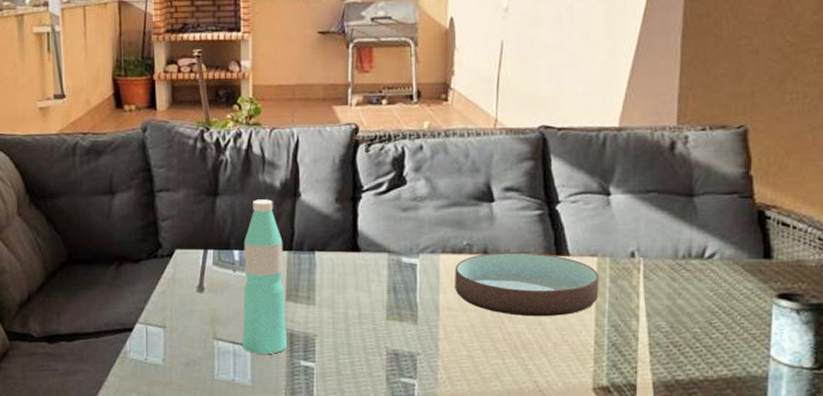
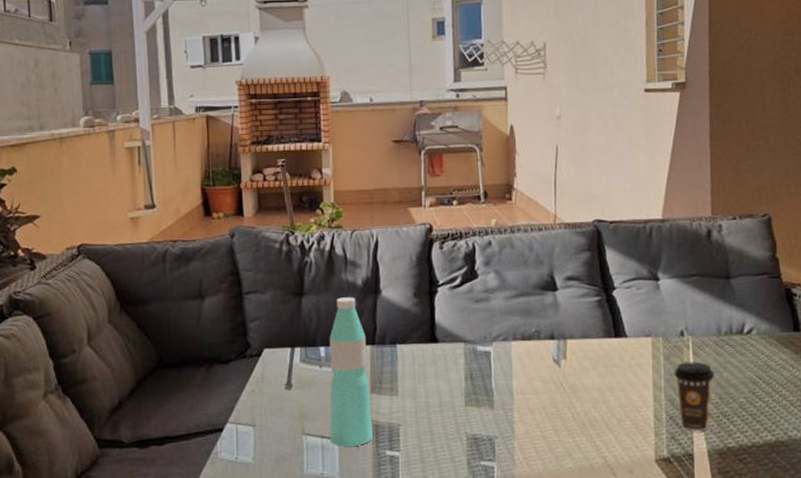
bowl: present [455,252,599,317] -> none [525,336,655,396]
coffee cup: none [620,286,667,362] -> present [674,361,715,432]

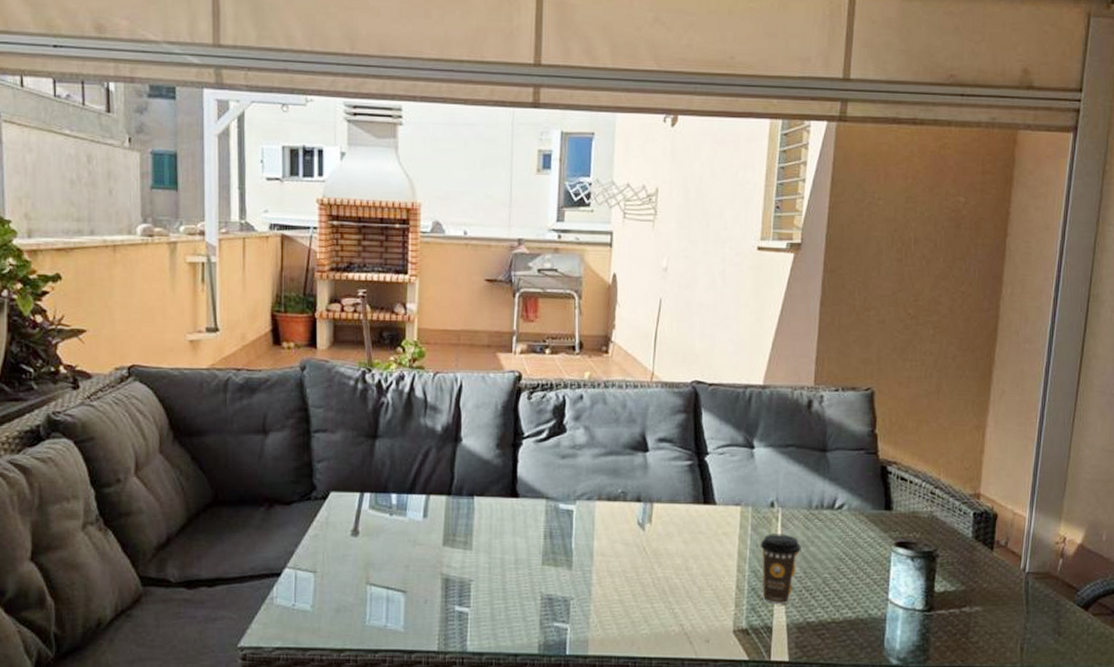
water bottle: present [329,297,373,447] -> none [396,443,442,599]

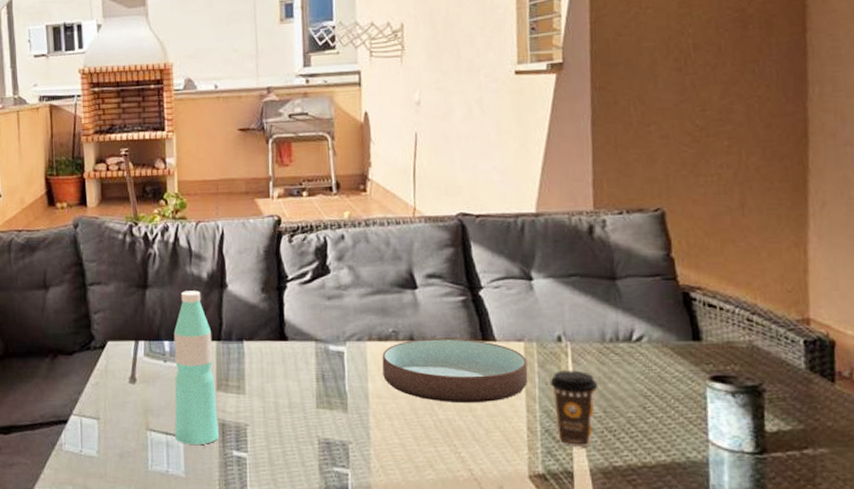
water bottle: none [396,443,442,599] -> present [173,290,219,444]
bowl: none [609,500,742,563] -> present [382,338,528,403]

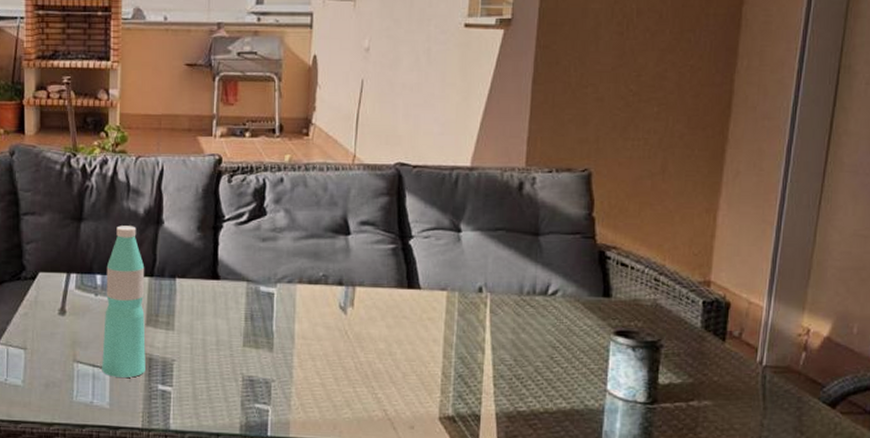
bowl: present [382,338,528,403] -> none [310,284,448,348]
coffee cup: present [550,370,598,448] -> none [467,320,512,393]

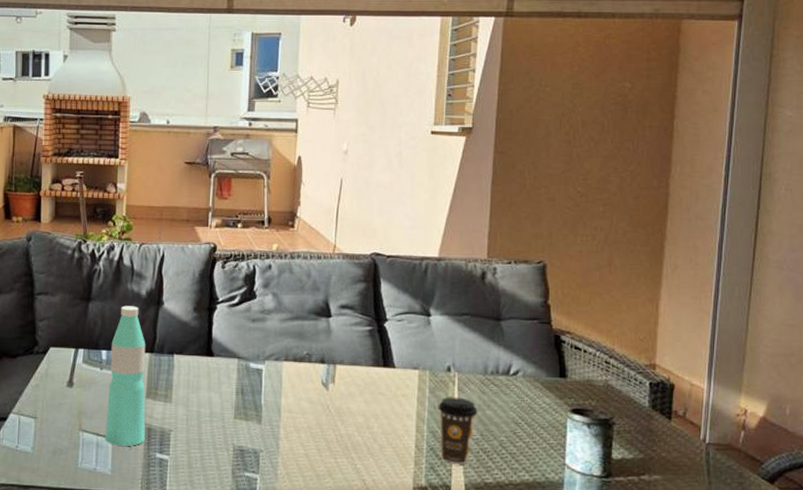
coffee cup: none [467,320,512,393] -> present [438,397,478,465]

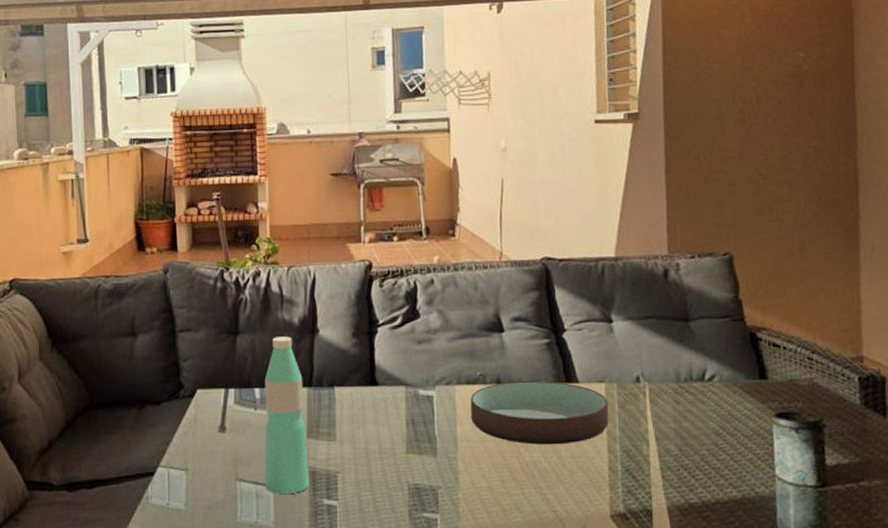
bowl: none [295,362,420,422] -> present [470,381,609,445]
coffee cup: present [438,397,478,465] -> none [629,410,674,486]

